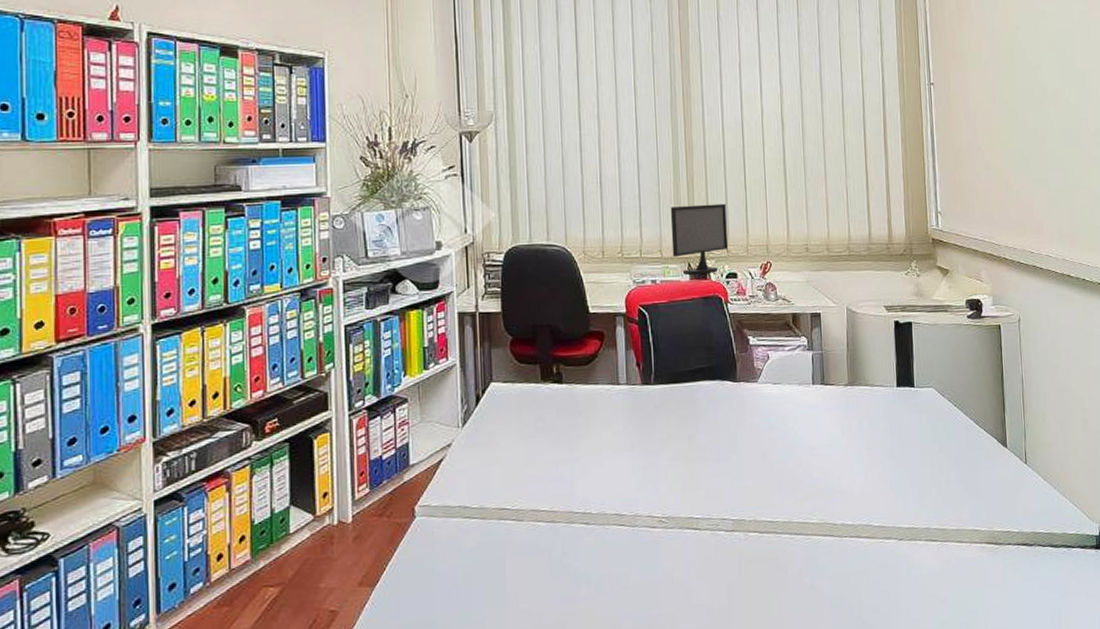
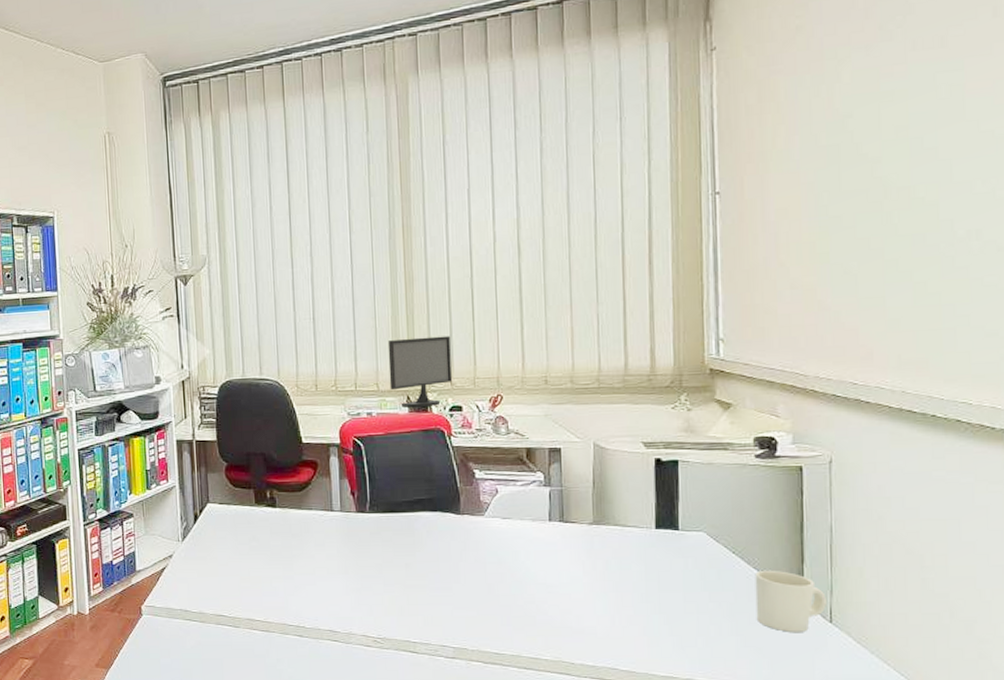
mug: none [971,419,1022,476] -> present [755,570,826,633]

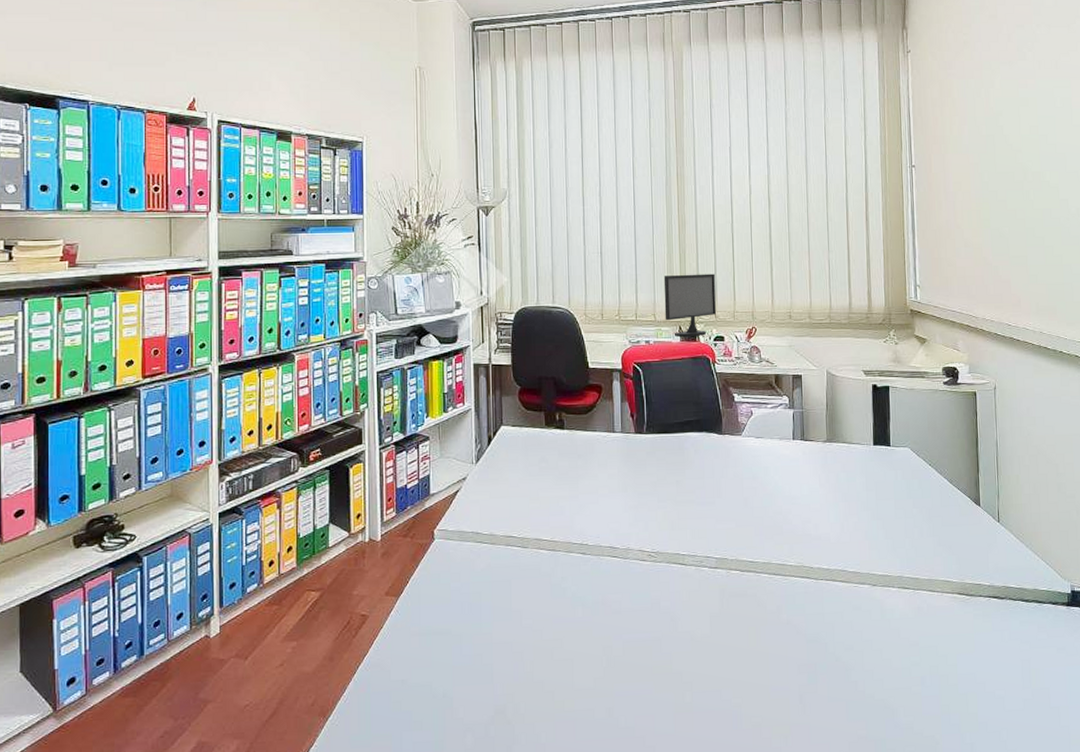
mug: present [755,570,826,633] -> none [945,479,995,533]

